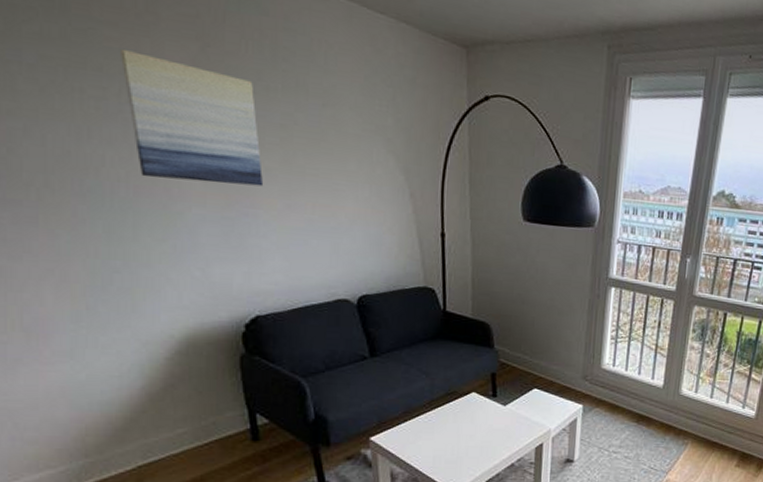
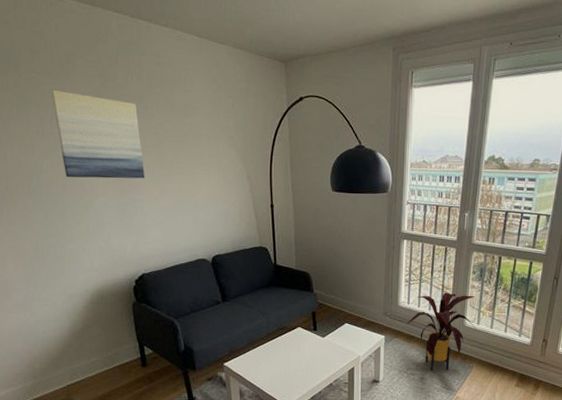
house plant: none [612,353,694,448] -> present [407,292,477,371]

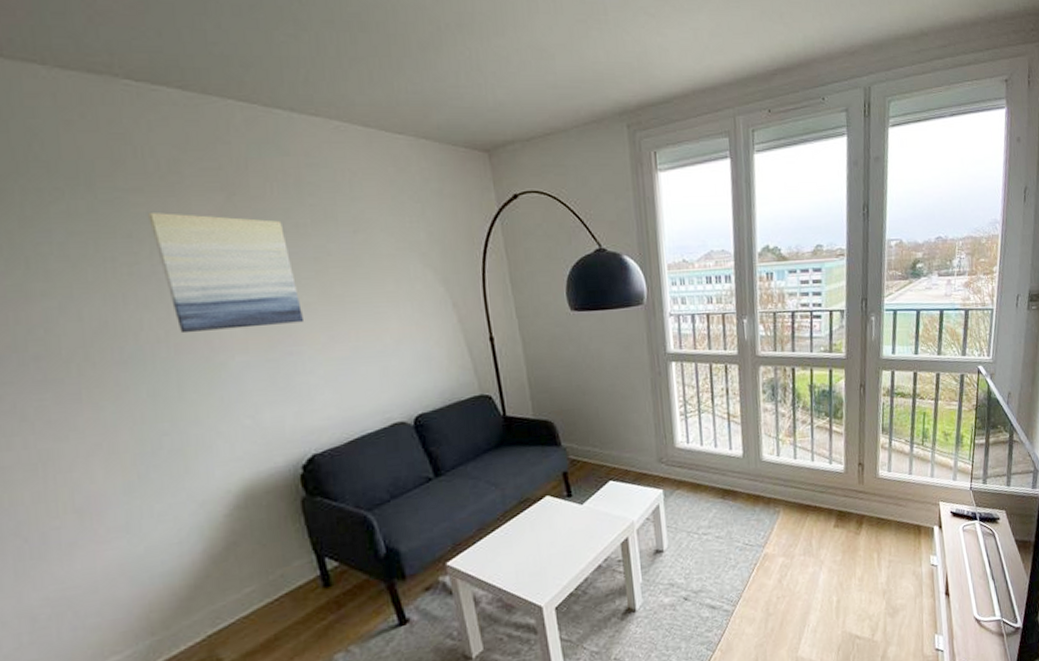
house plant: present [407,292,477,371] -> none [690,421,778,526]

